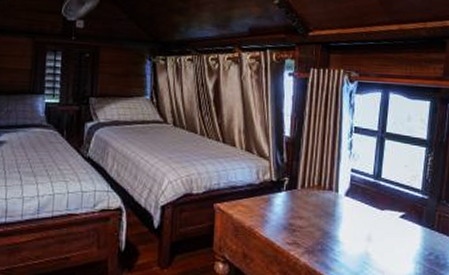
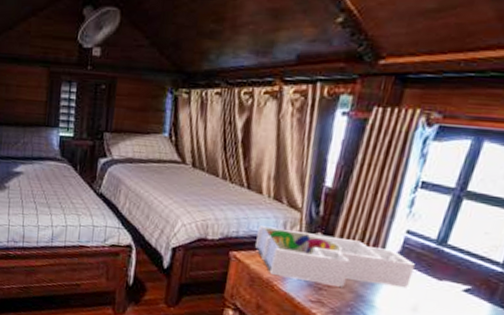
desk organizer: none [235,176,362,226] -> present [255,225,415,287]

